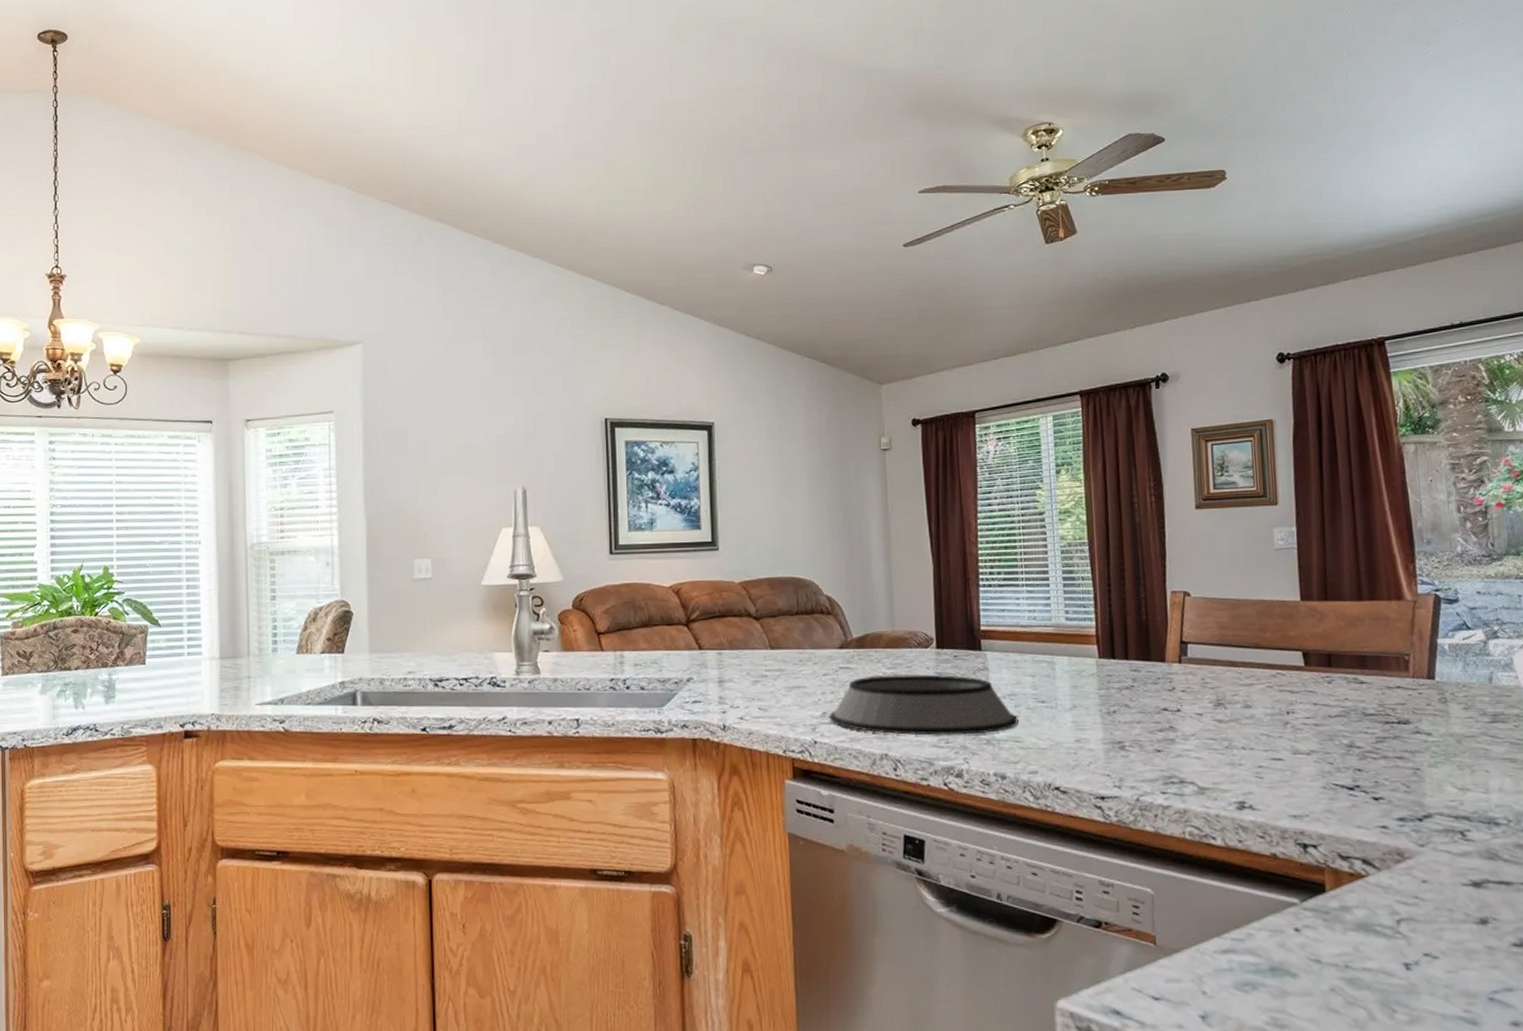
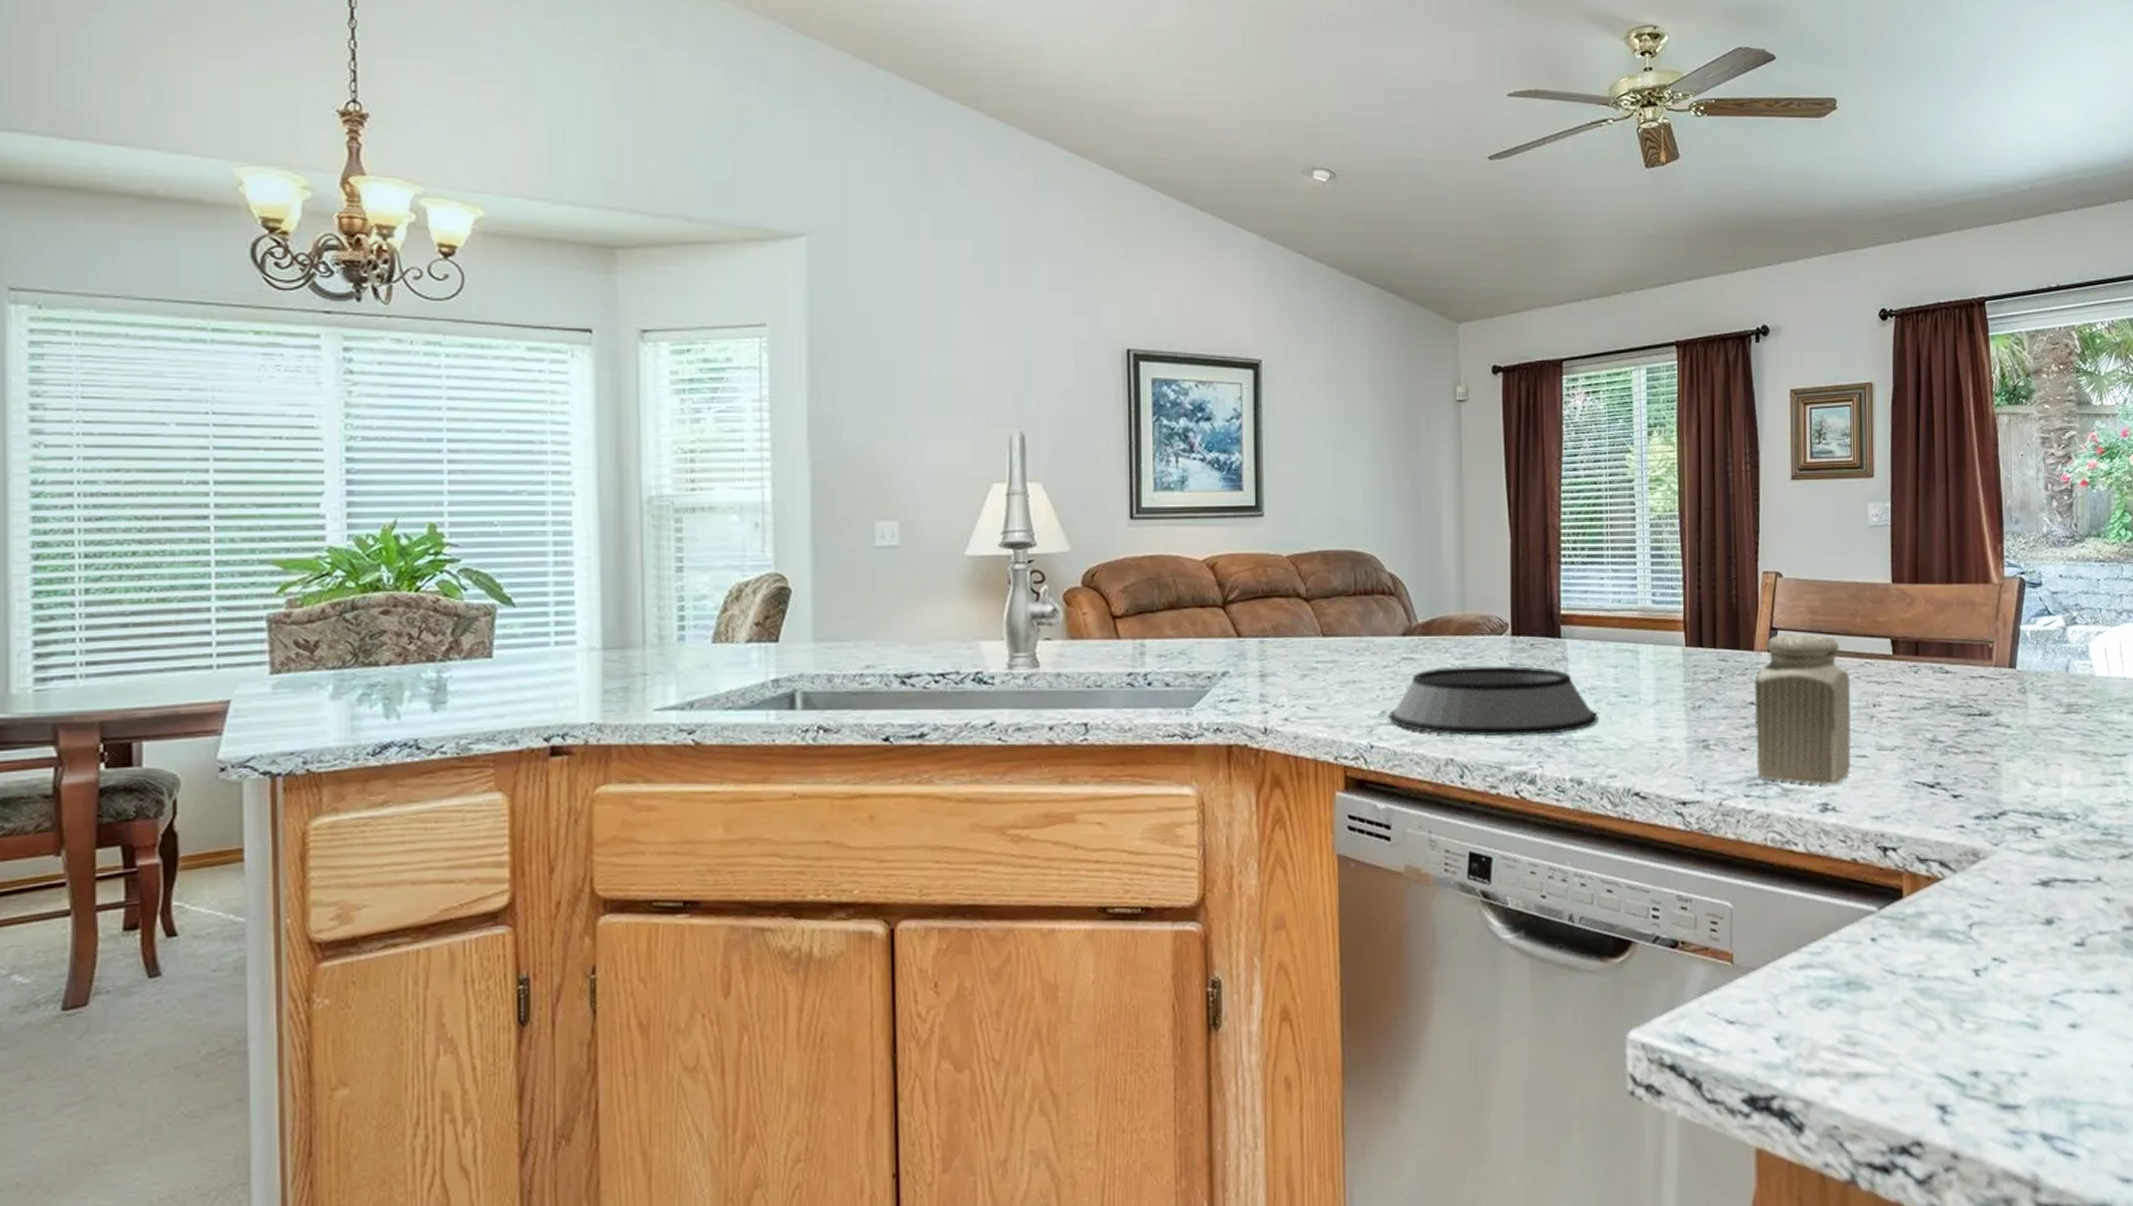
salt shaker: none [1167,646,1267,785] -> present [1754,633,1852,786]

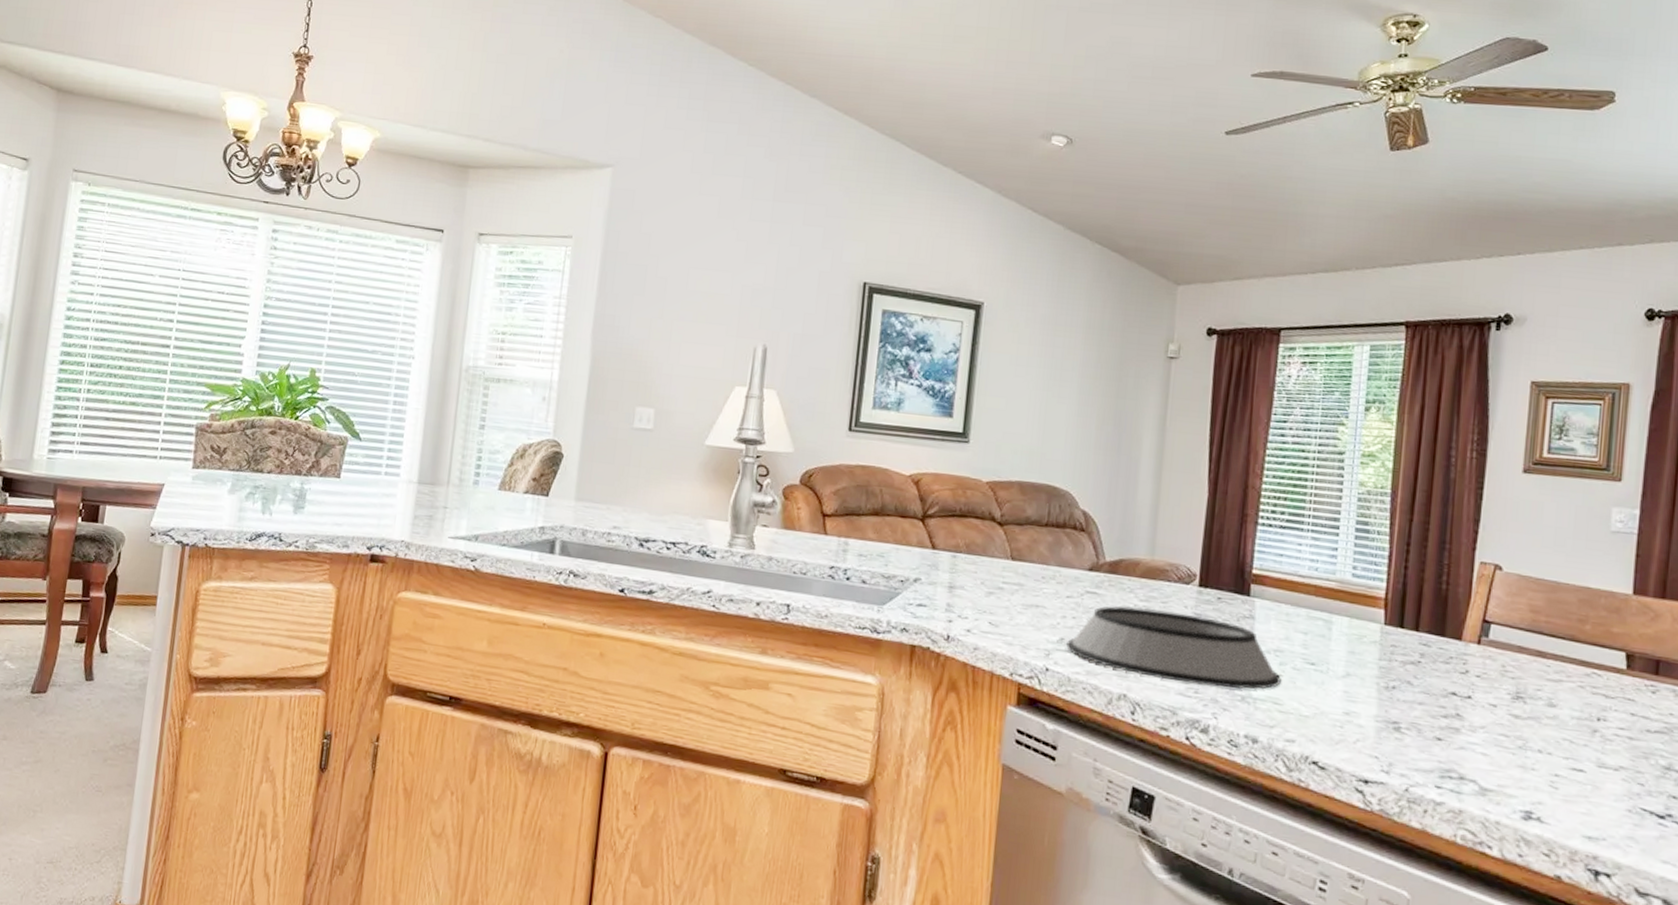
salt shaker: present [1754,633,1852,786] -> none [1452,628,1573,795]

